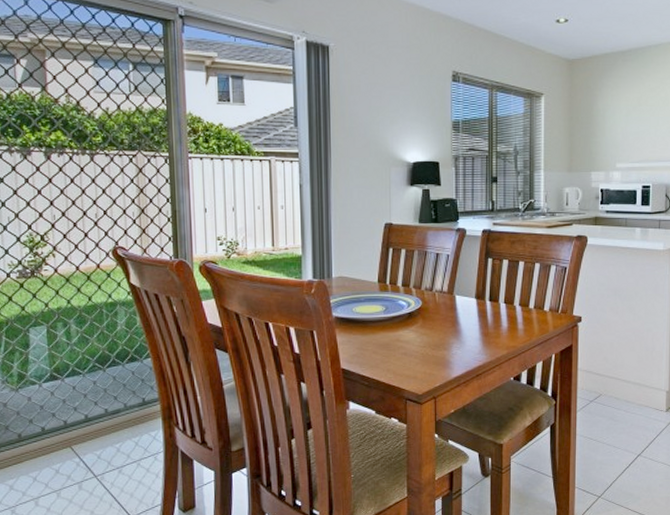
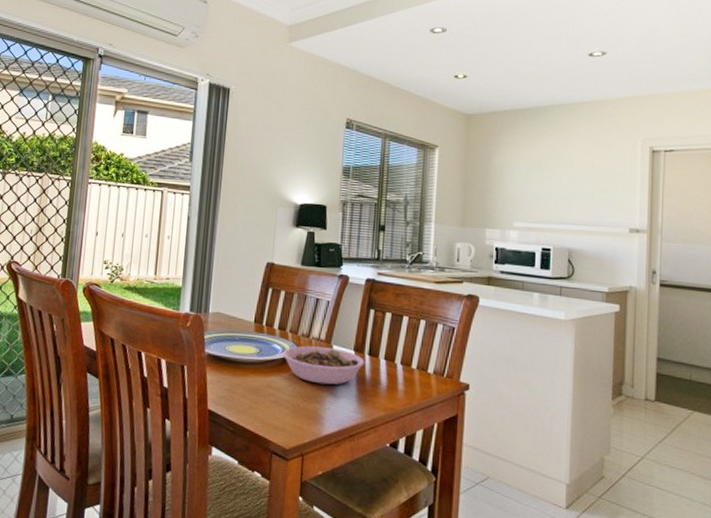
bowl: none [408,298,486,333] -> present [282,345,365,385]

